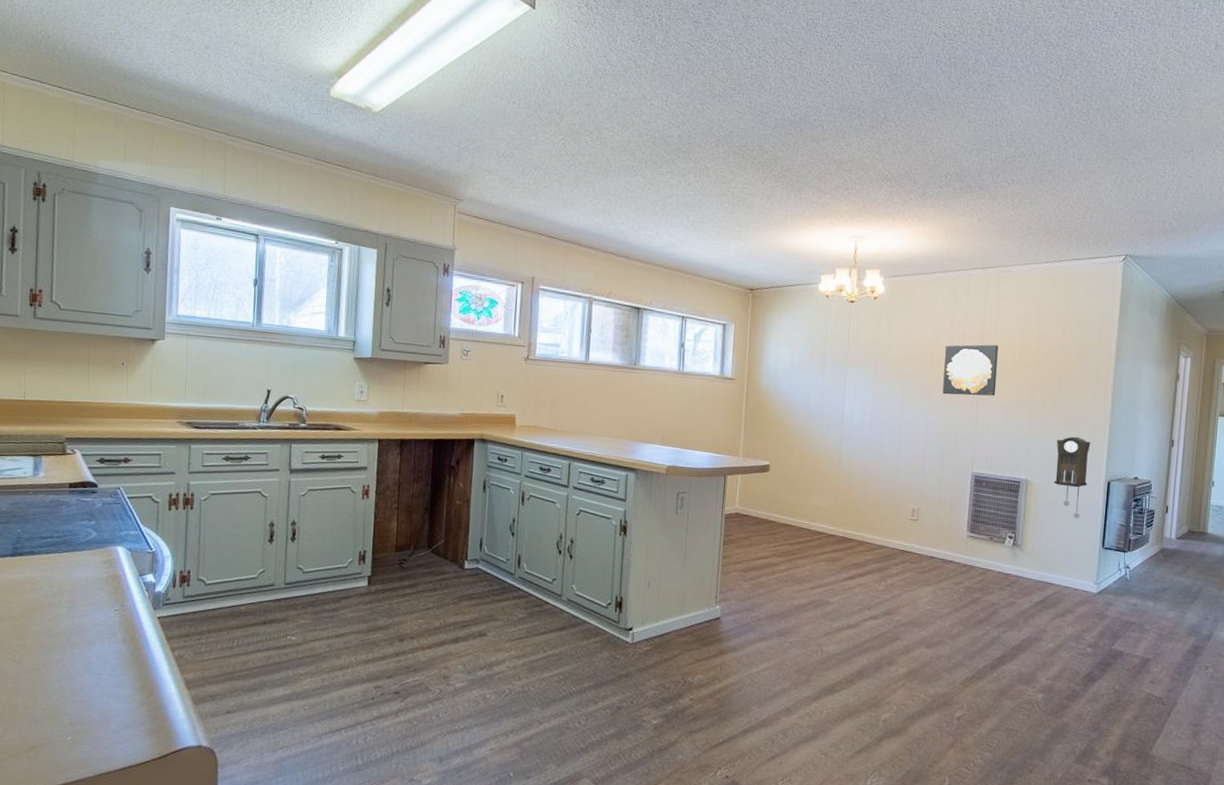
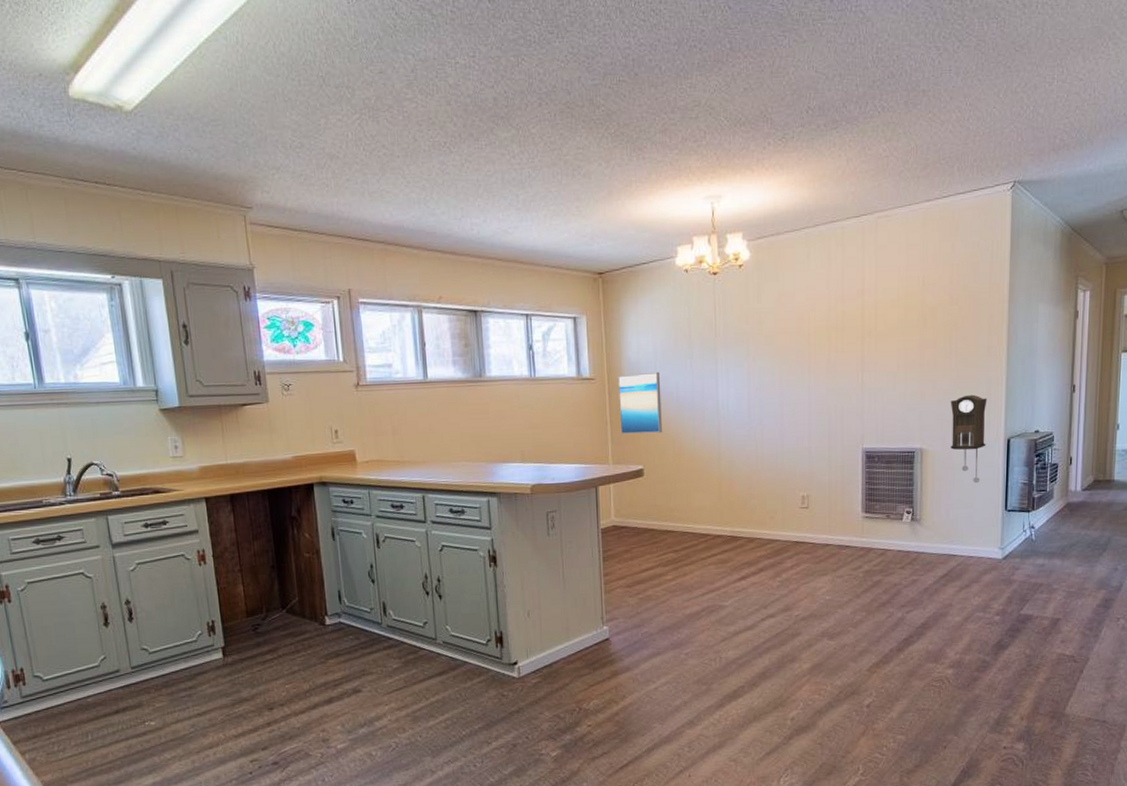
wall art: none [752,379,794,435] -> present [617,371,662,435]
wall art: present [942,344,999,396] -> none [822,302,882,366]

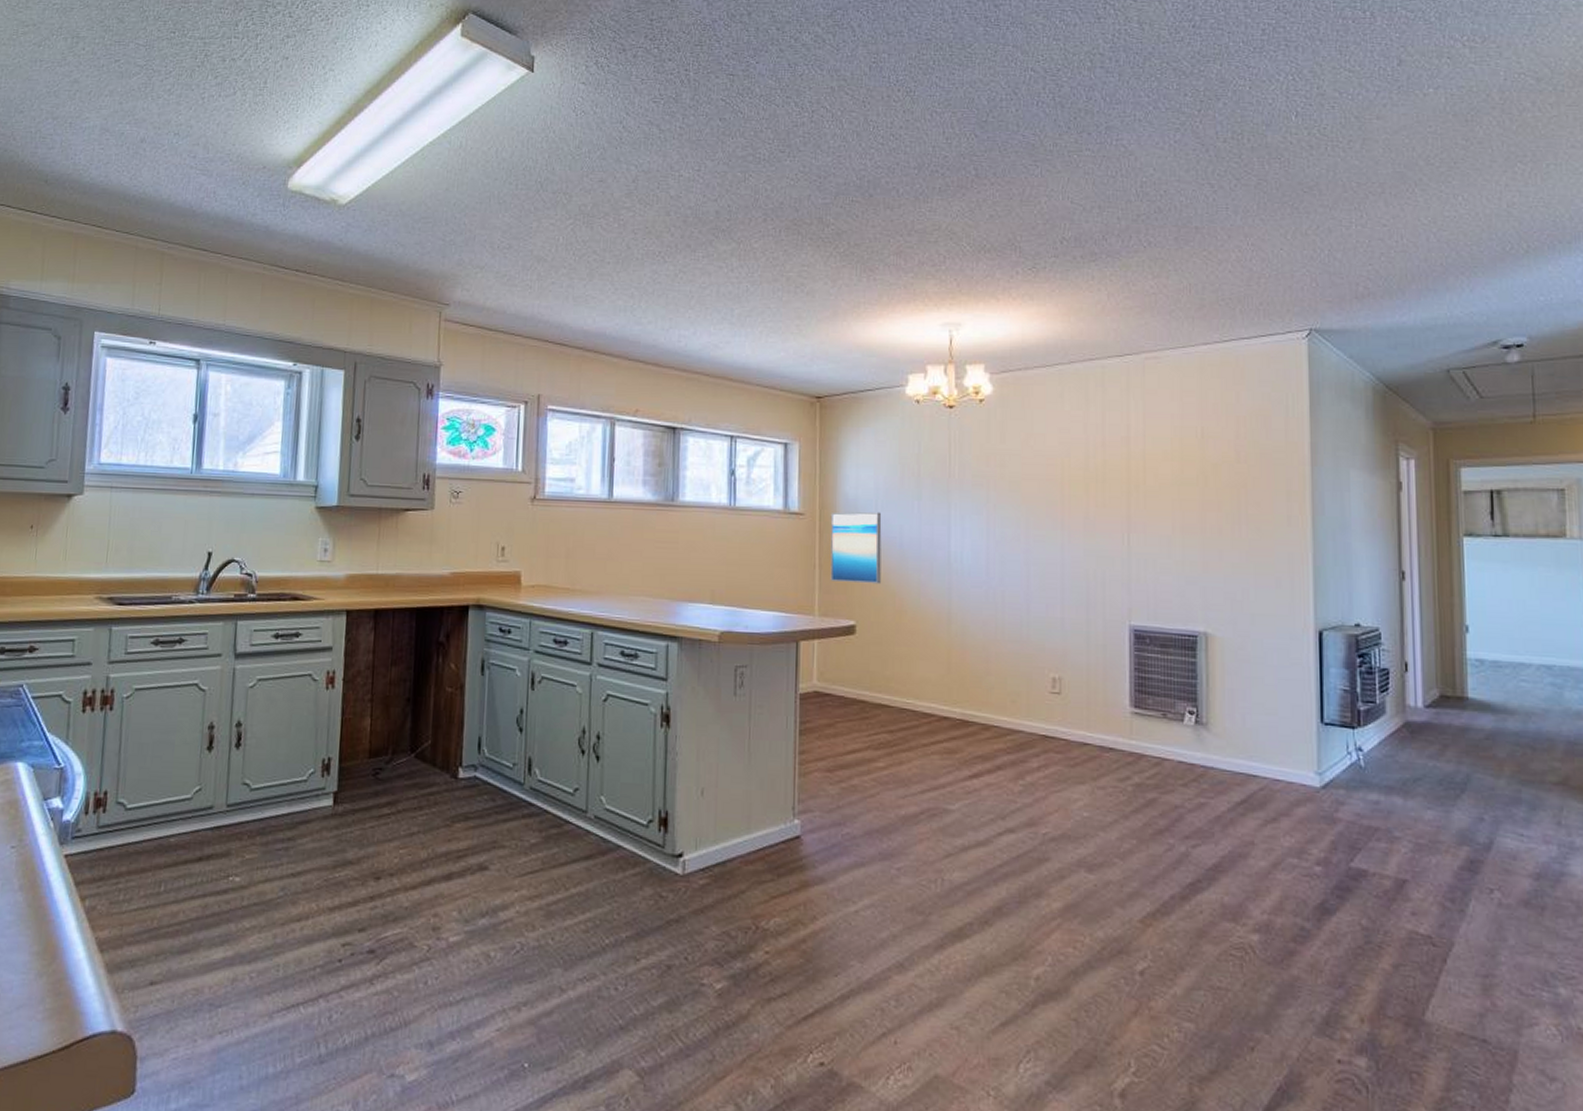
pendulum clock: present [950,394,987,484] -> none [1241,571,1291,684]

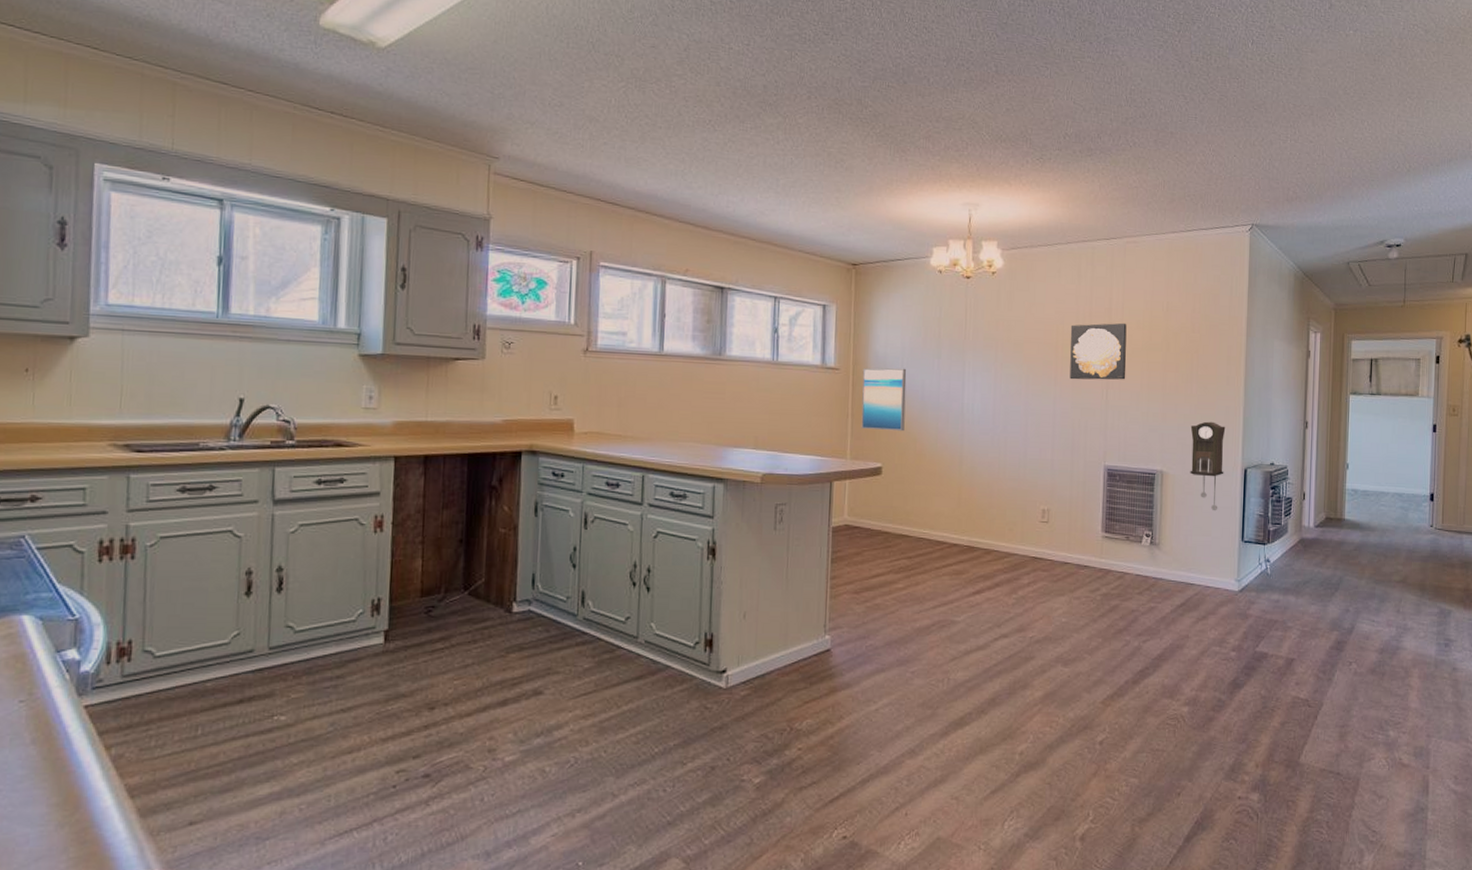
wall art: none [1078,453,1153,523] -> present [1070,322,1127,380]
pendulum clock: none [1241,571,1291,684] -> present [1190,421,1226,511]

